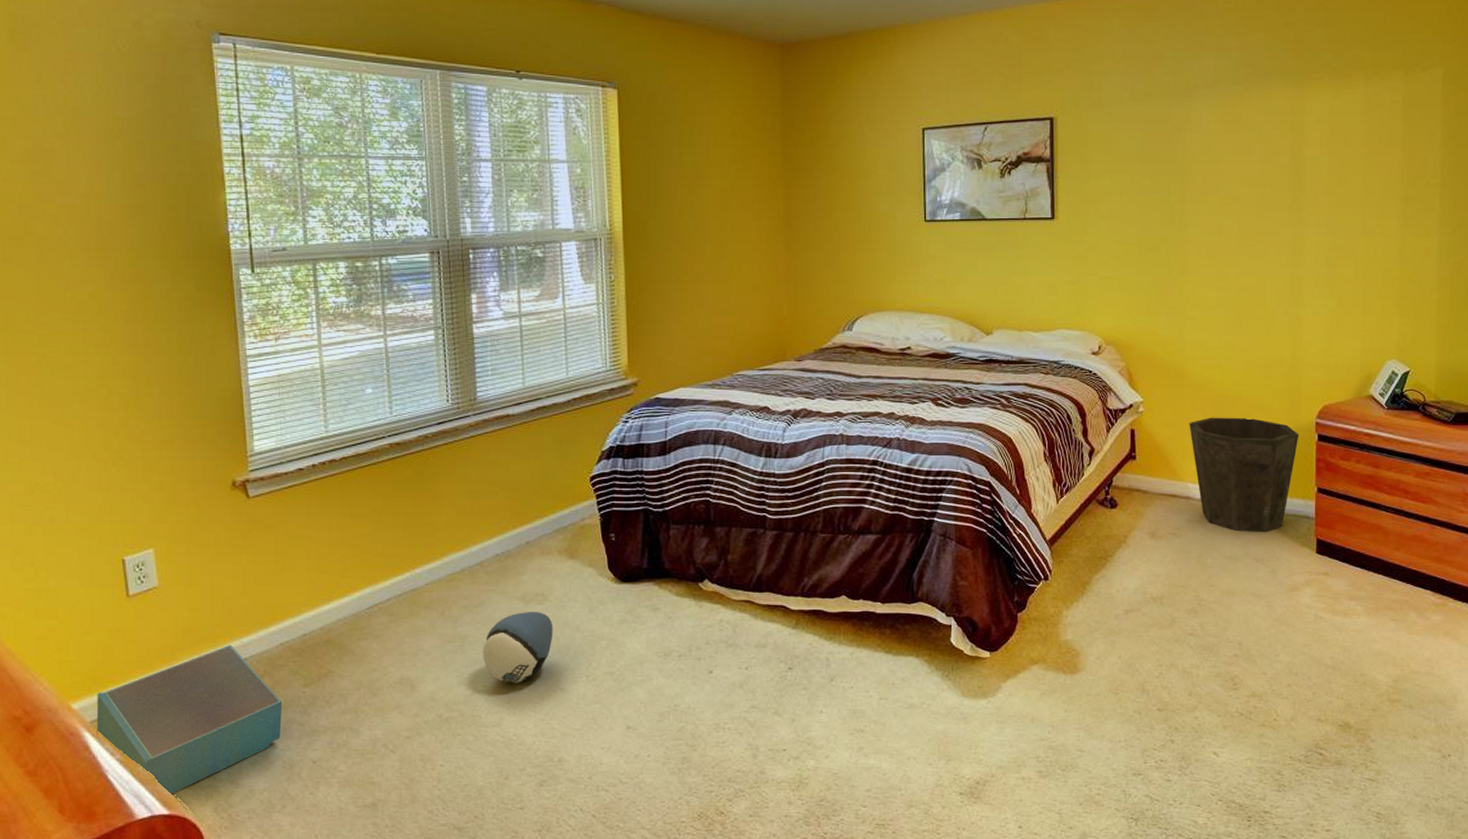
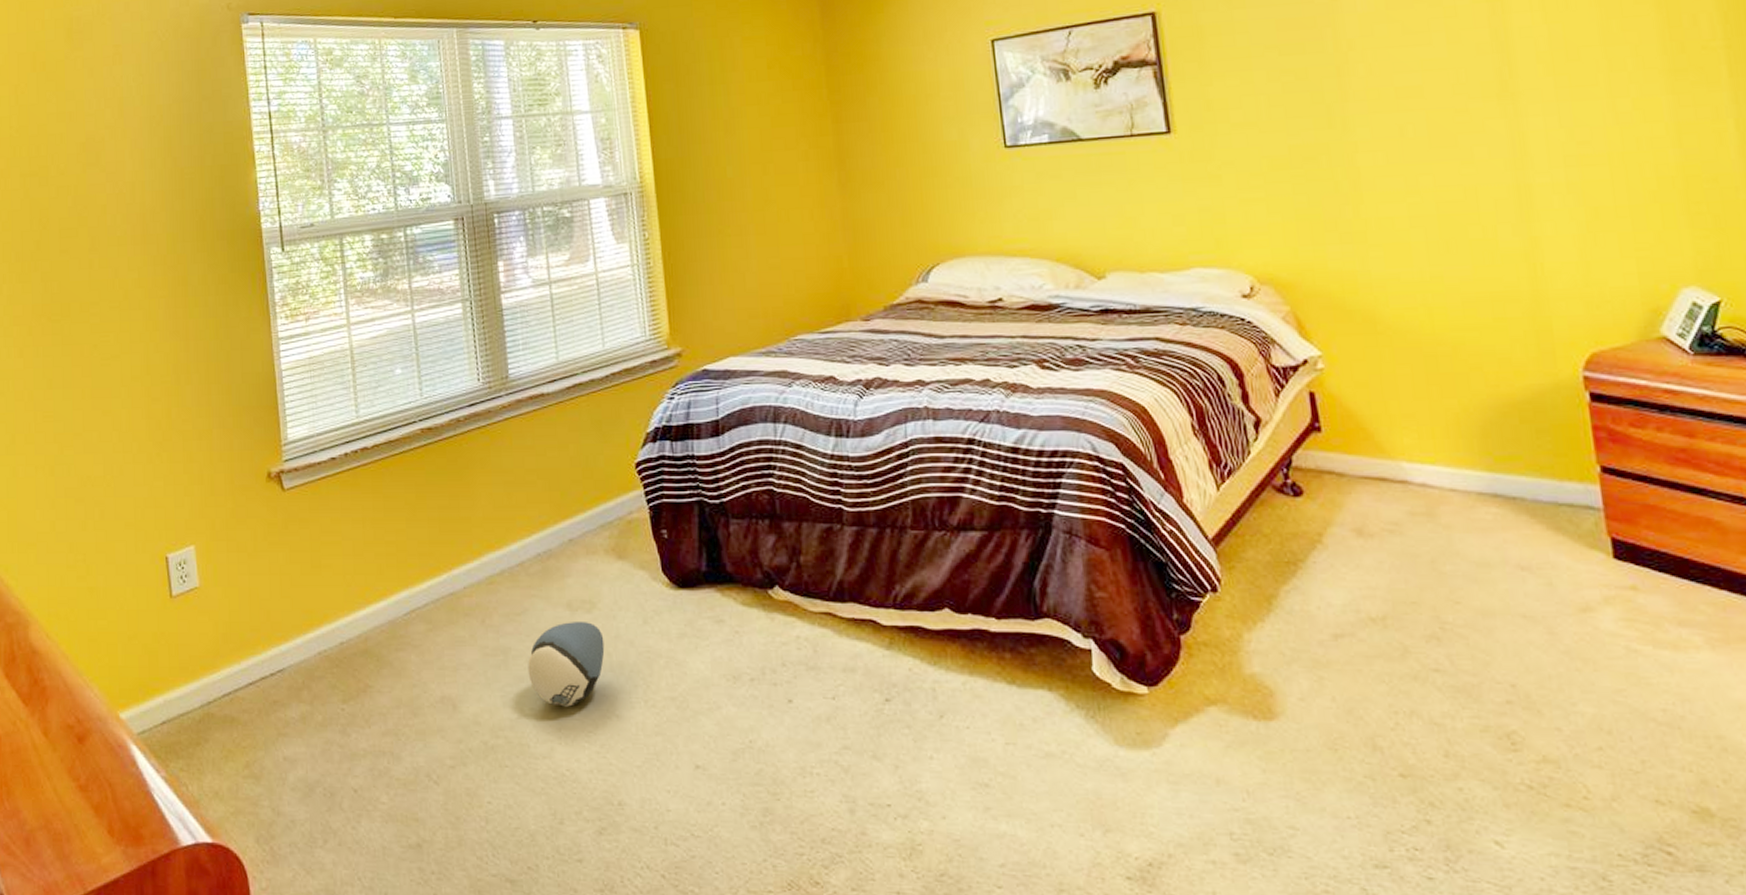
storage bin: present [96,644,283,796] -> none [142,652,322,822]
waste bin: present [1189,417,1300,532] -> none [1392,372,1561,528]

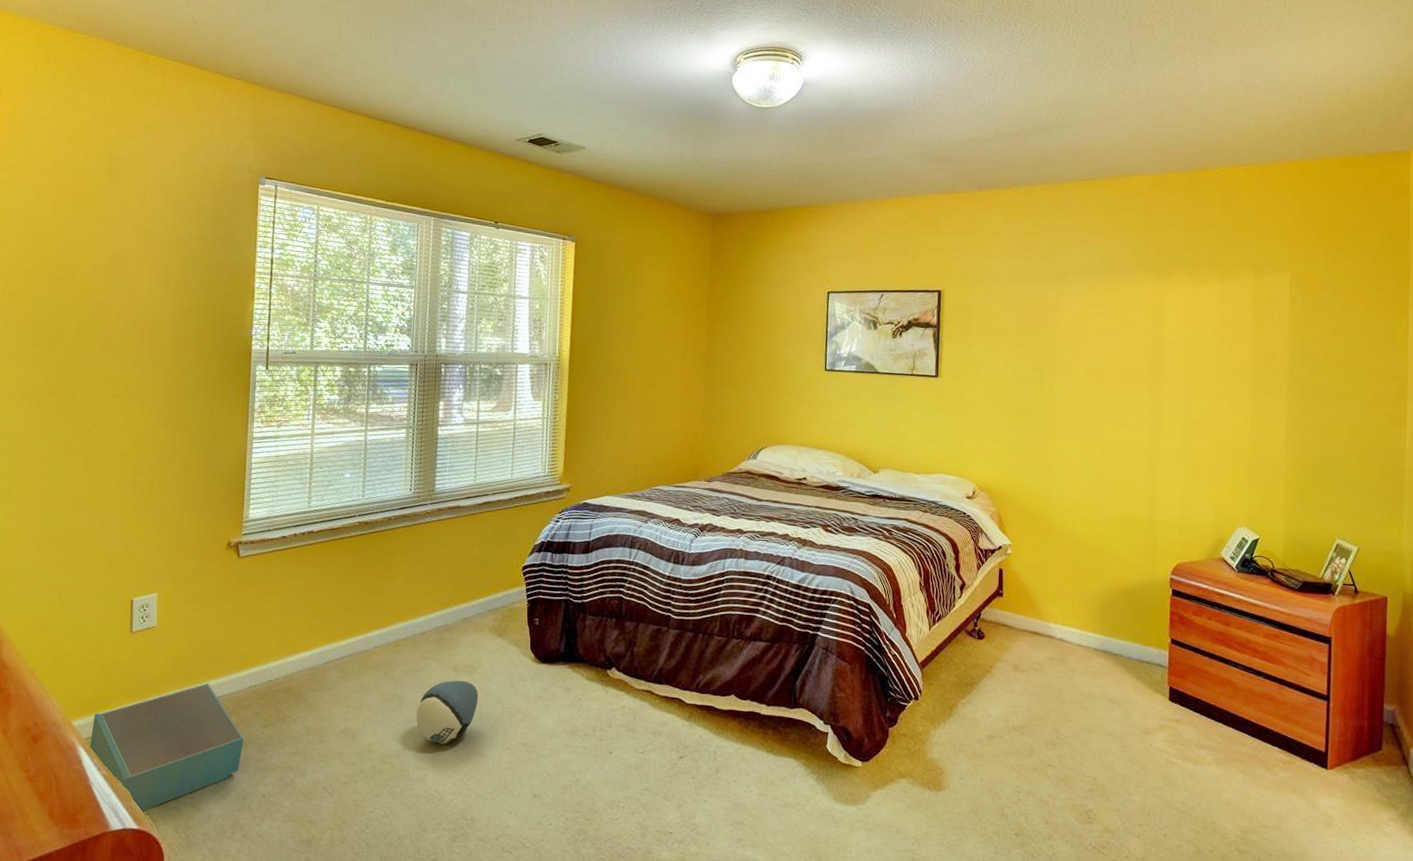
storage bin: none [142,652,322,822] -> present [89,683,244,813]

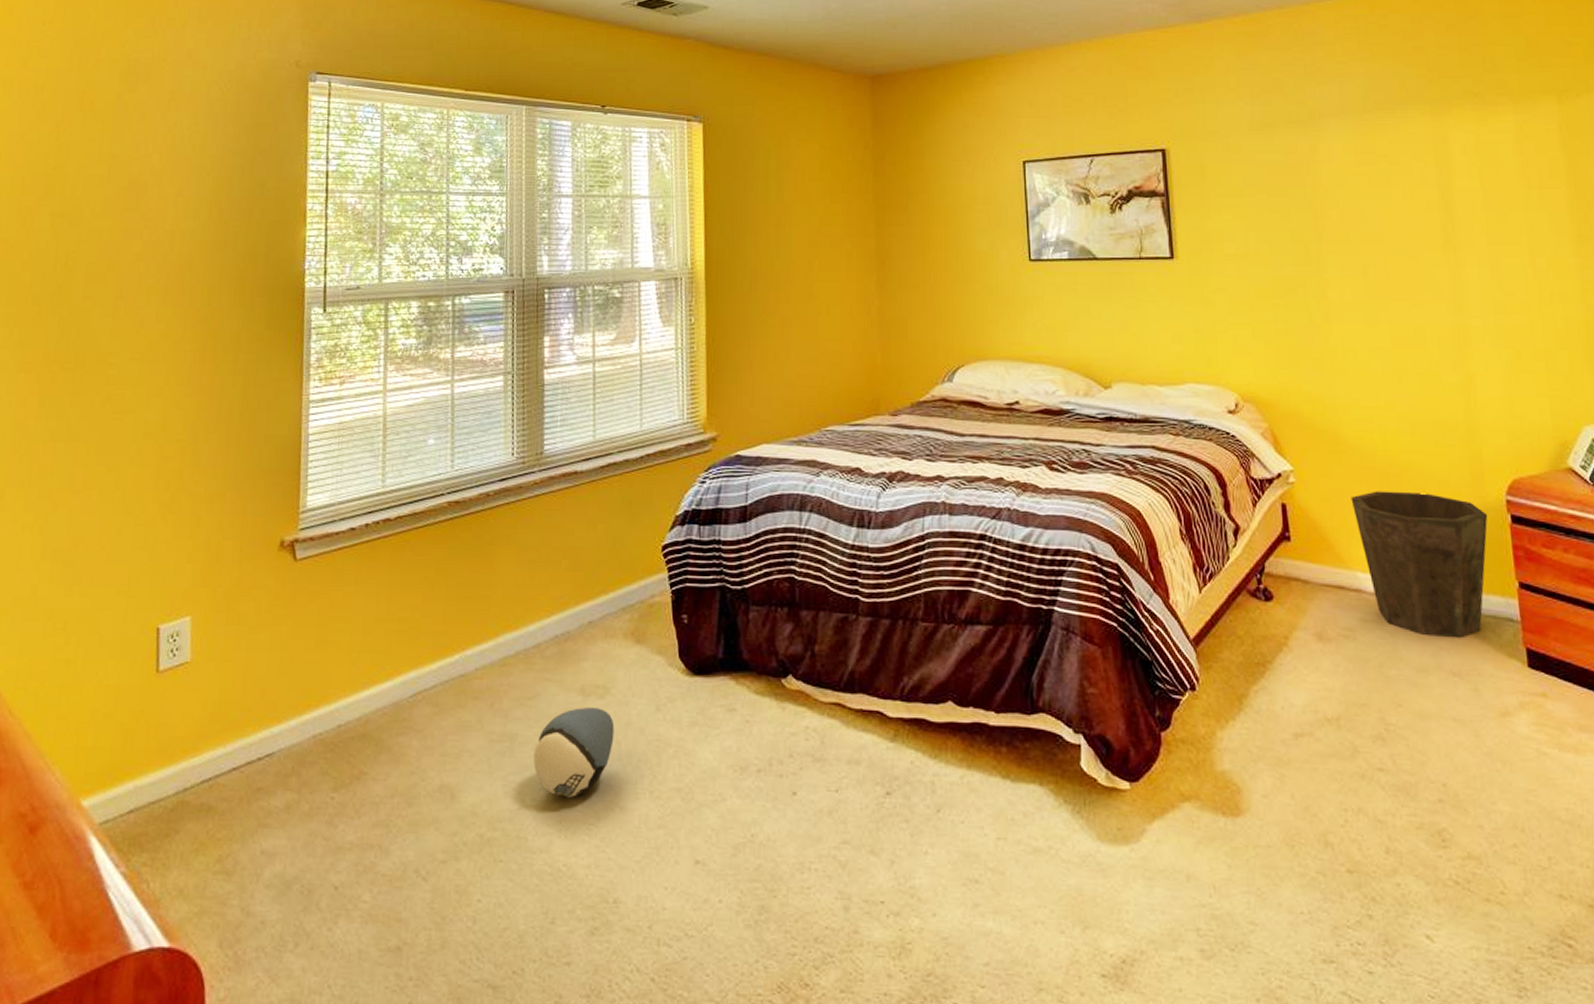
storage bin: present [89,683,244,813] -> none [103,734,308,924]
waste bin: none [1052,564,1155,676] -> present [1351,491,1488,637]

